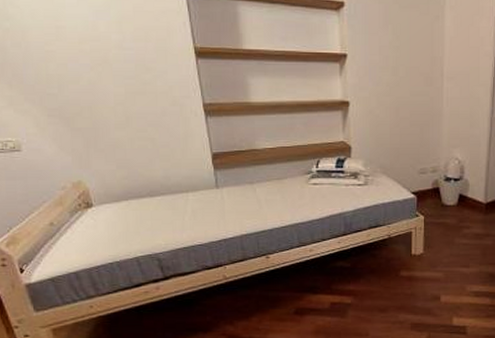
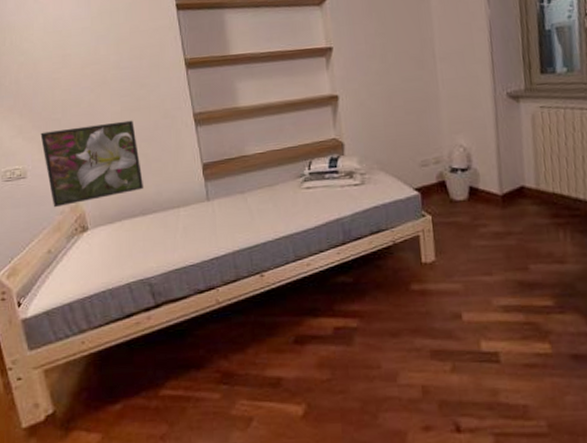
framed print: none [34,103,152,183] -> present [40,120,144,208]

